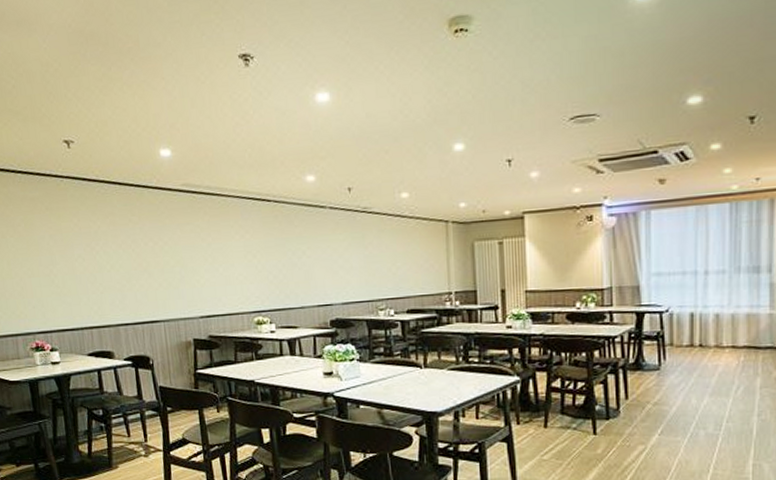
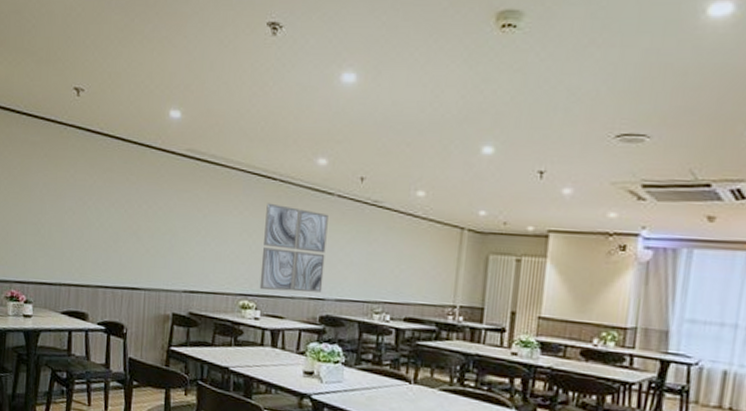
wall art: none [265,223,329,305] -> present [259,202,328,293]

